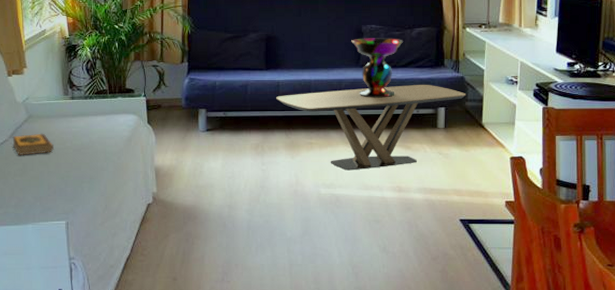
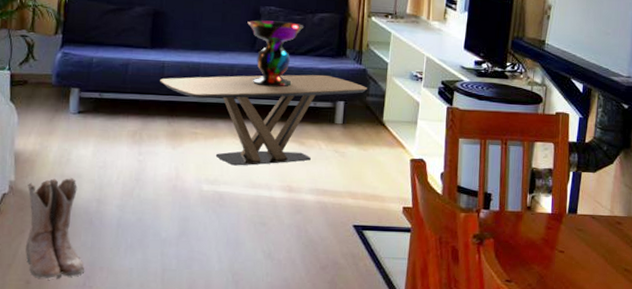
boots: none [168,188,222,276] -> present [25,178,84,280]

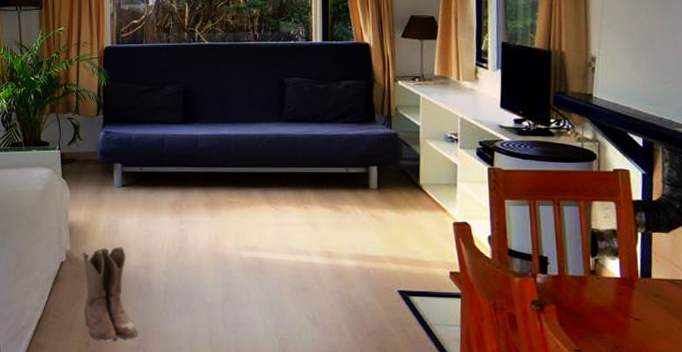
coffee table: present [160,74,368,166] -> none [194,141,401,233]
decorative bowl: present [247,20,305,88] -> none [273,91,330,155]

